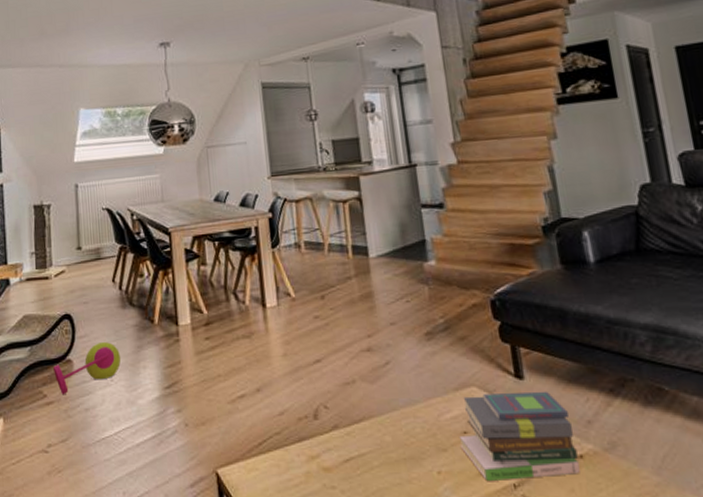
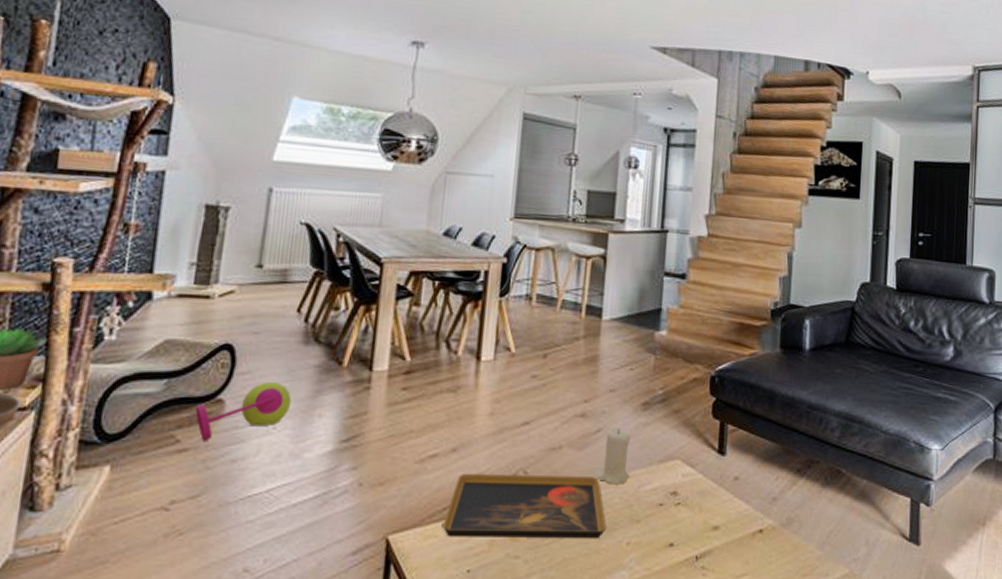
decorative tray: none [261,408,414,470] -> present [443,473,606,538]
candle: none [395,359,427,415] -> present [598,427,631,485]
books: present [458,392,580,481] -> none [653,468,759,552]

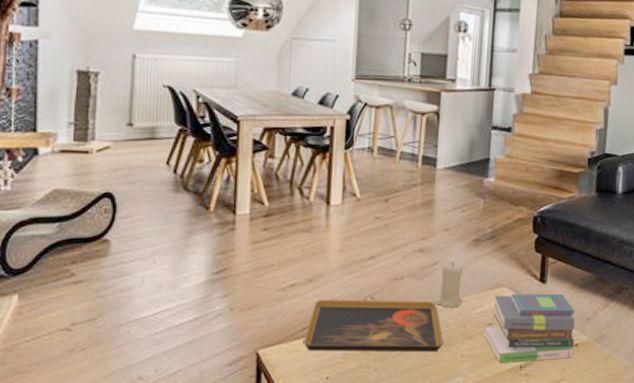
cat toy: present [195,382,292,442] -> none [86,225,168,275]
books: none [653,468,759,552] -> present [483,294,575,363]

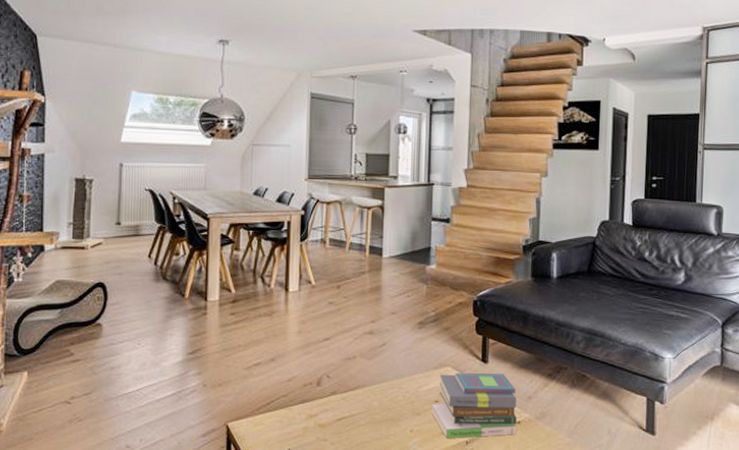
decorative tray: present [304,299,443,351] -> none [268,377,393,426]
candle: present [435,261,464,308] -> none [385,342,410,386]

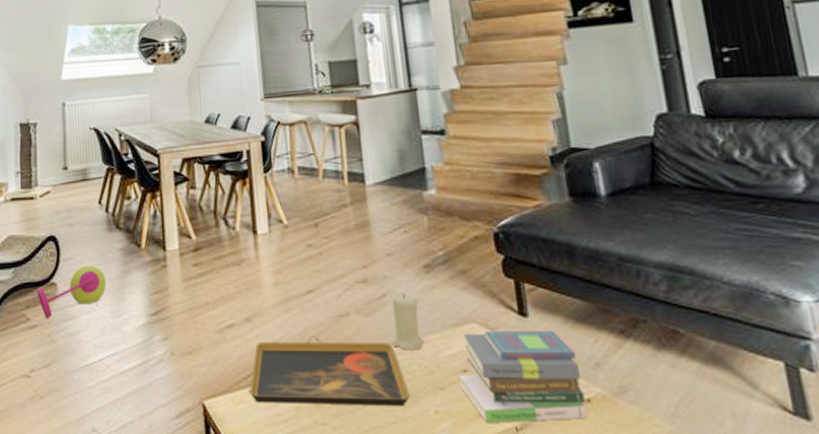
cat toy: none [83,310,150,355] -> present [37,266,107,319]
decorative tray: none [268,377,393,426] -> present [250,341,410,406]
candle: none [385,342,410,386] -> present [391,292,425,351]

